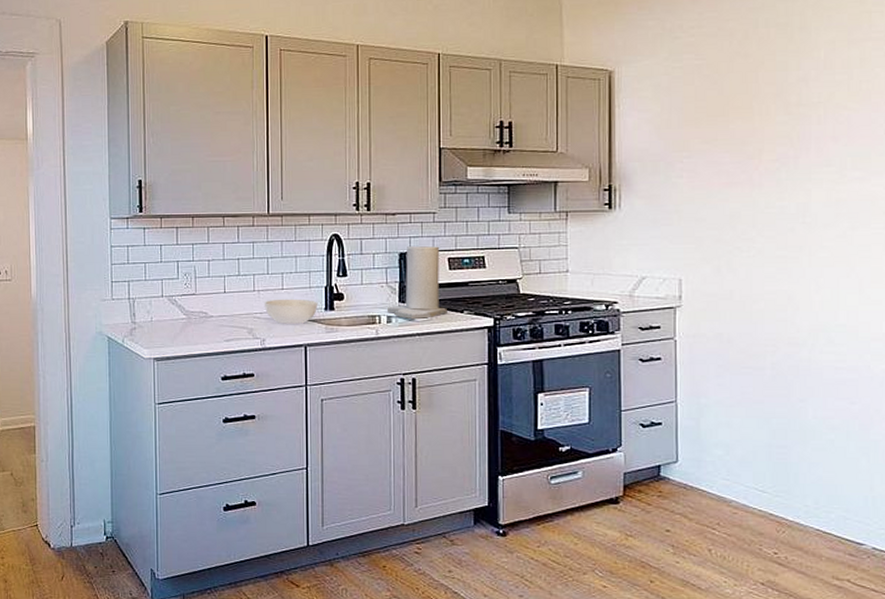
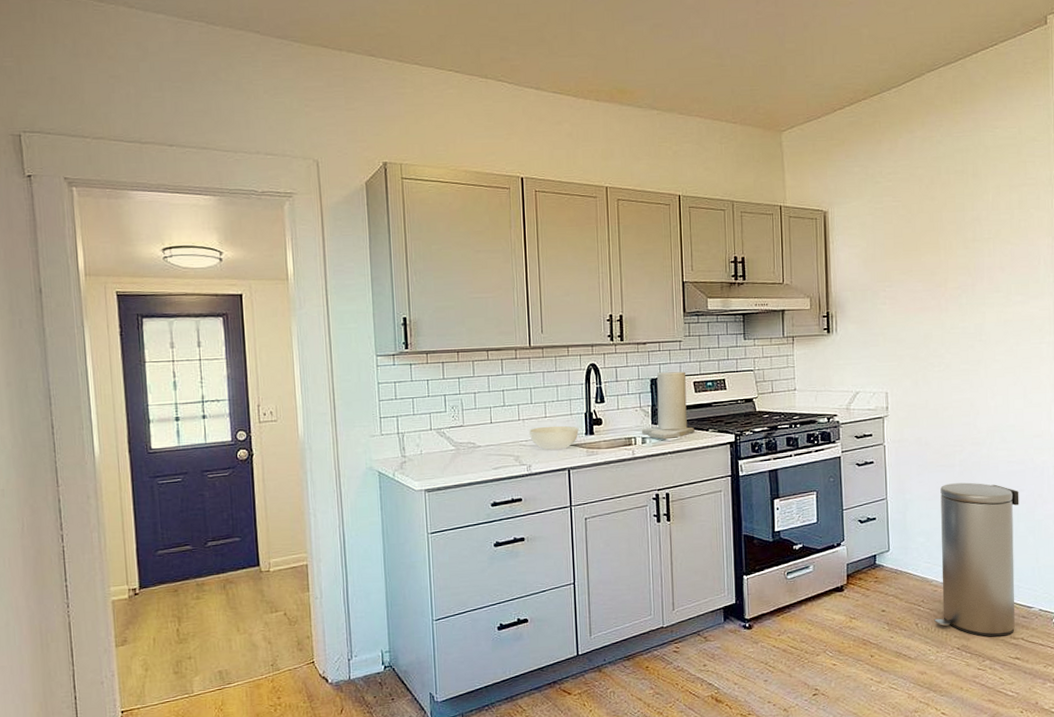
pedal bin: none [732,389,849,575] -> present [934,482,1019,637]

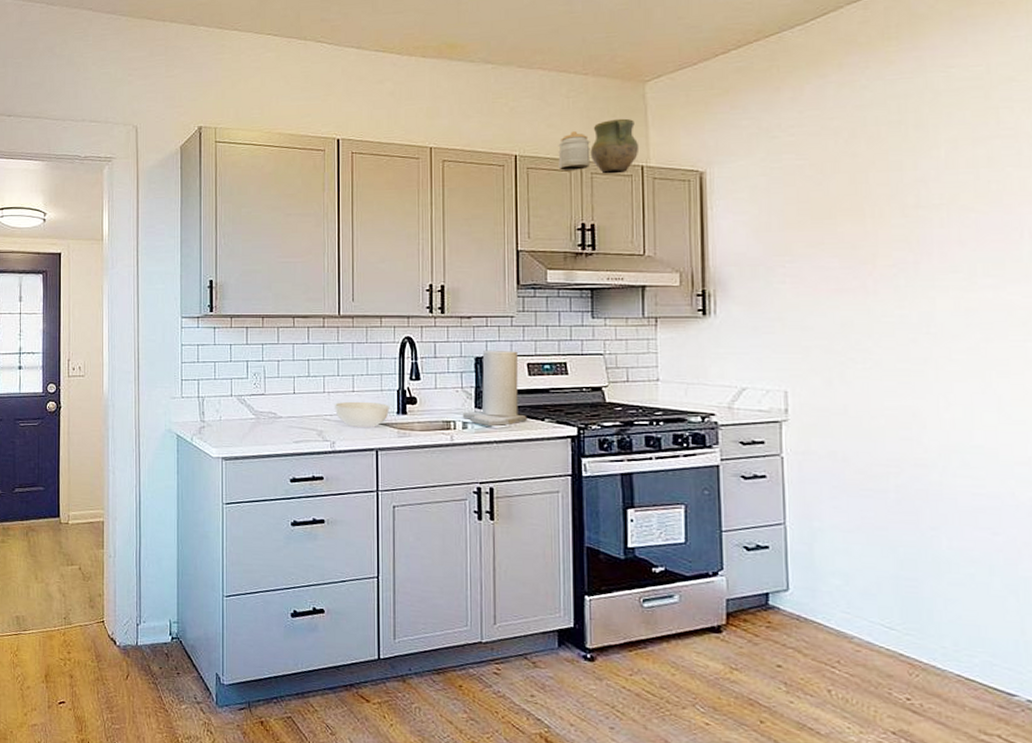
jar: none [714,174,740,209] -> present [558,131,591,171]
ceramic jug: none [740,163,778,213] -> present [590,118,640,174]
pedal bin: present [934,482,1019,637] -> none [856,513,992,729]

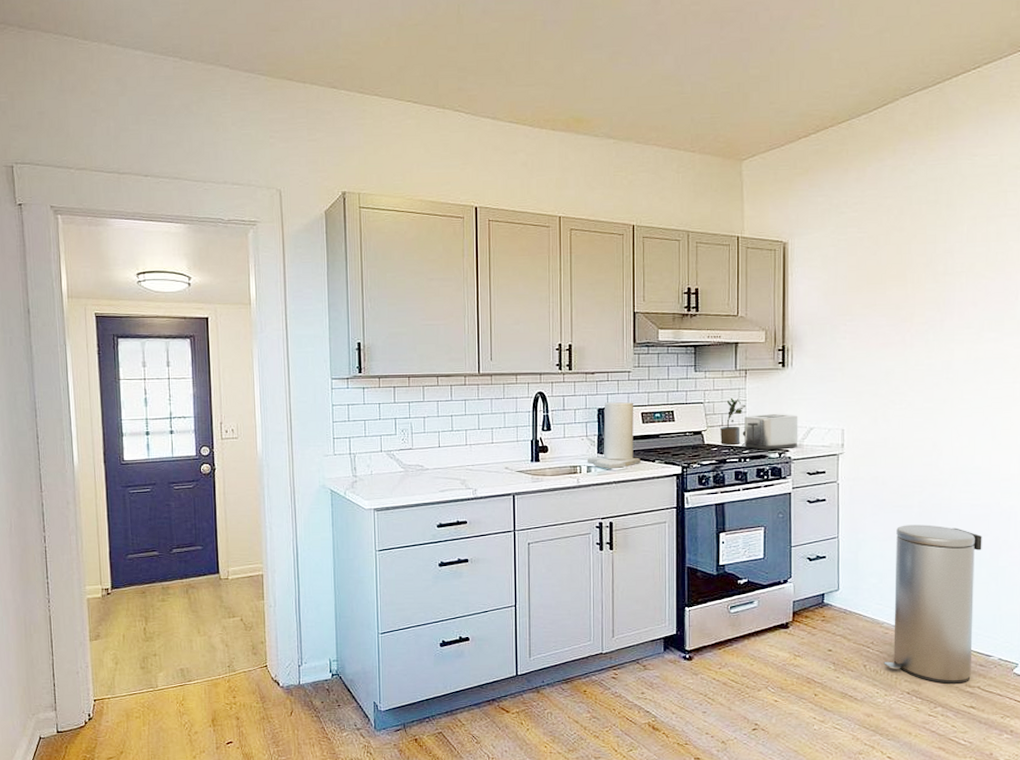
bowl: present [334,401,391,429] -> none [475,451,525,476]
jar: present [558,131,591,171] -> none [669,204,696,240]
ceramic jug: present [590,118,640,174] -> none [696,193,736,244]
potted plant: none [625,349,657,406] -> present [720,397,746,446]
toaster: none [653,369,727,414] -> present [742,413,798,451]
pedal bin: none [856,513,992,729] -> present [884,524,982,684]

